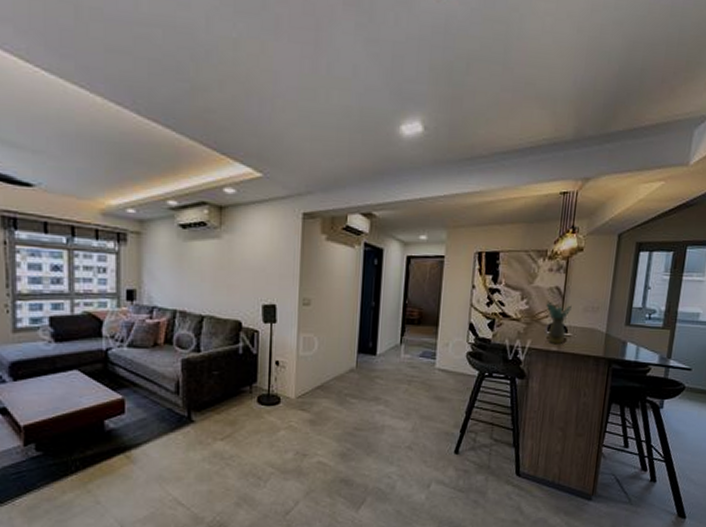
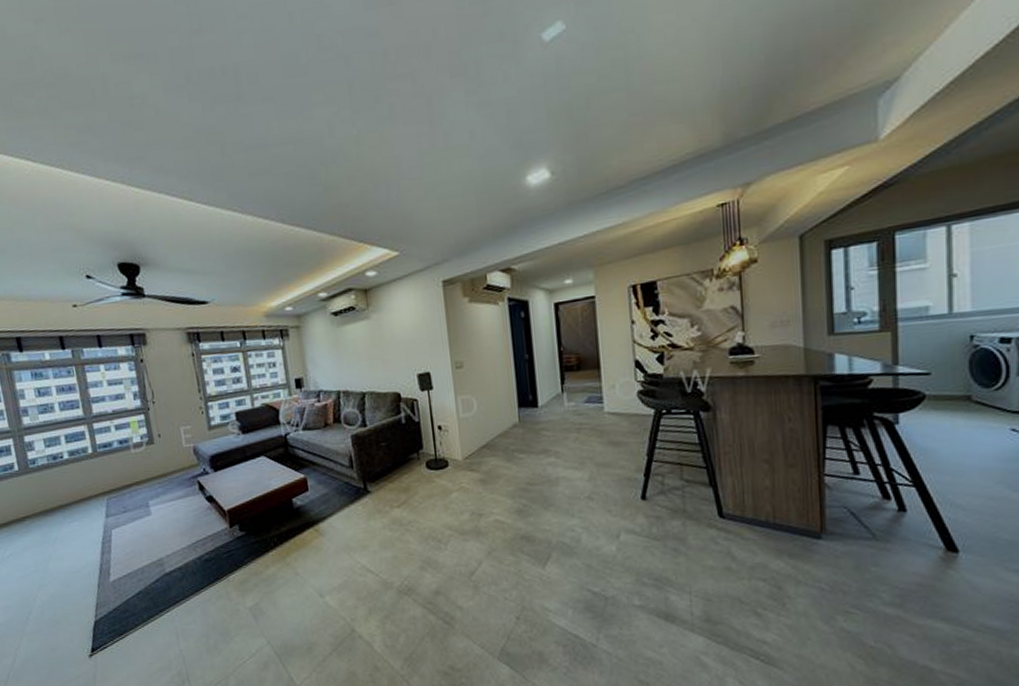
vase: present [546,301,572,344] -> none [722,323,755,368]

